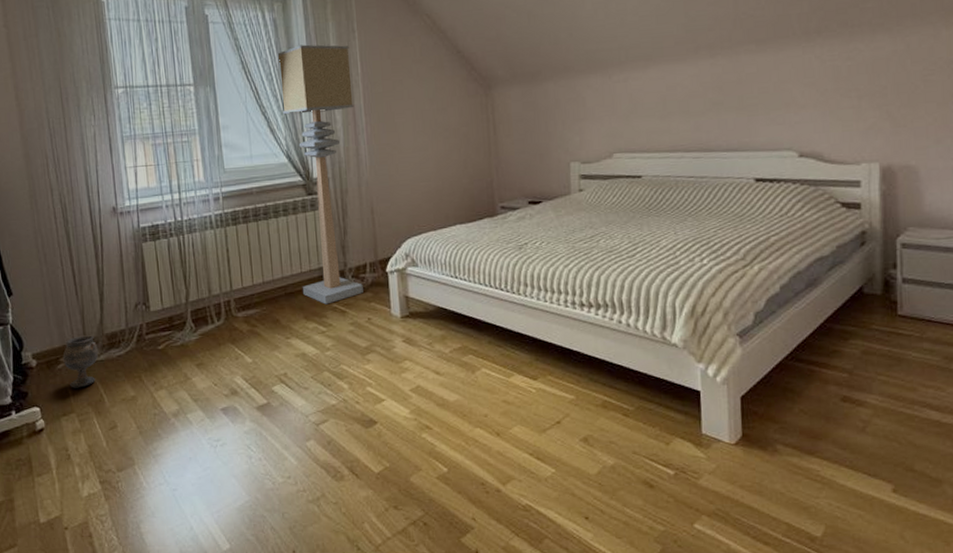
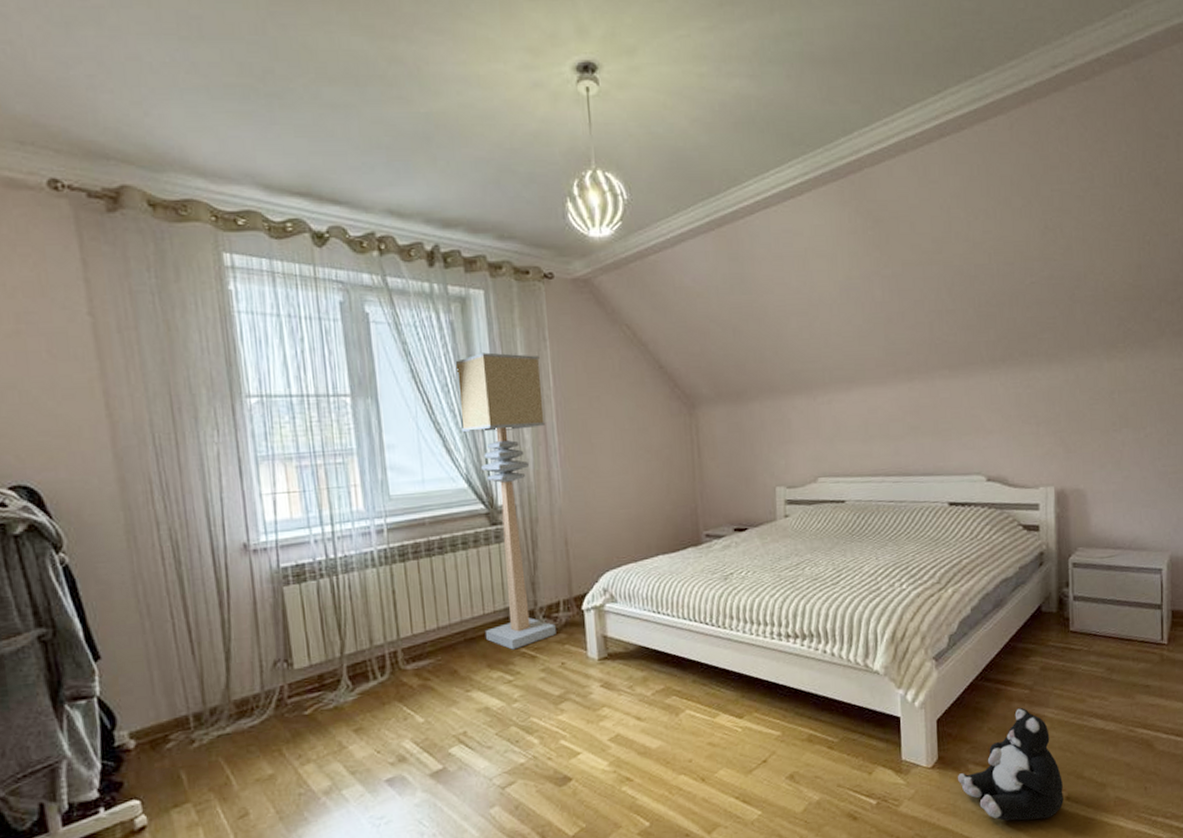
goblet: present [63,335,99,388] -> none [173,703,224,772]
plush toy: none [765,392,889,509] -> present [958,708,1064,821]

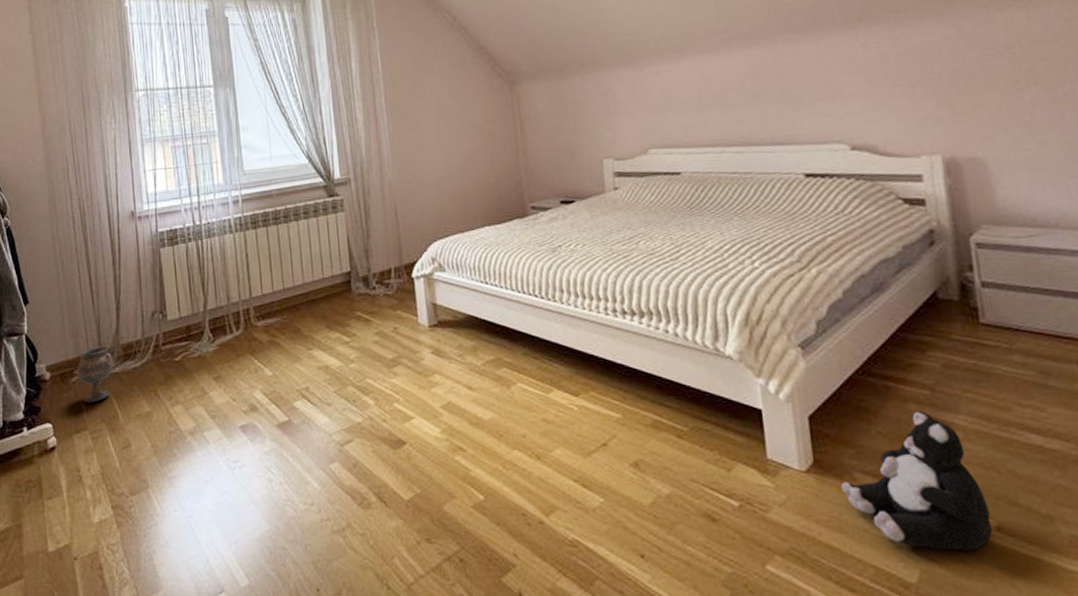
goblet: none [173,703,224,772] -> present [77,346,114,403]
floor lamp: present [456,352,556,650] -> none [298,43,388,313]

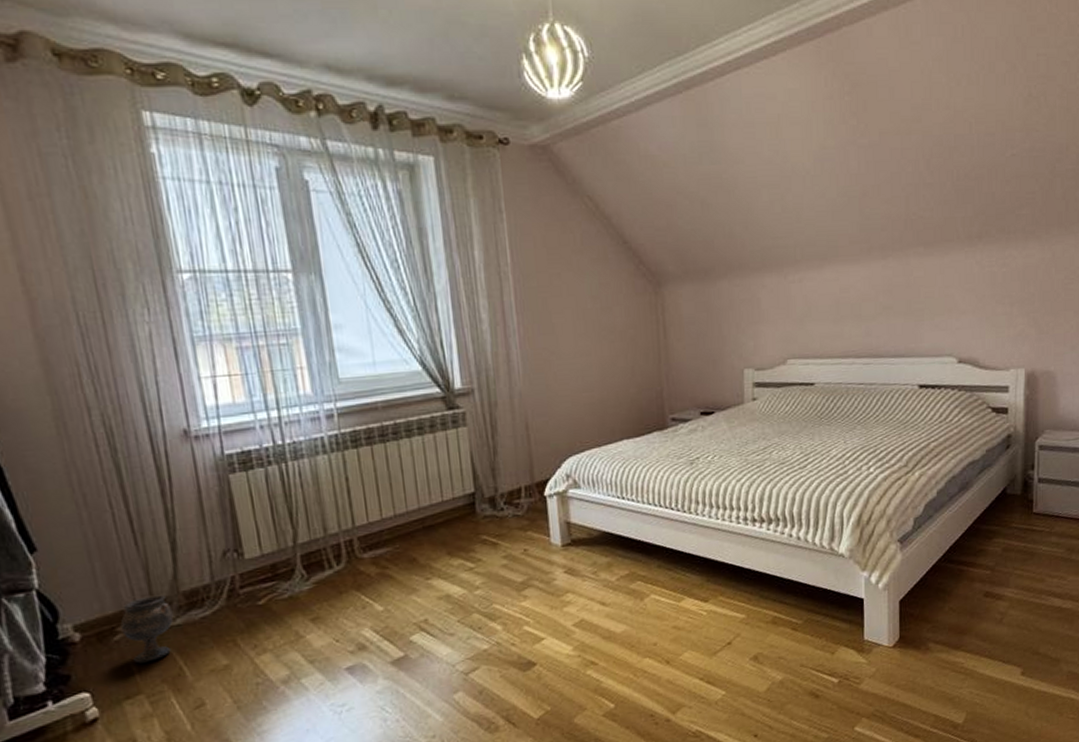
plush toy: present [841,411,993,551] -> none [918,588,1019,696]

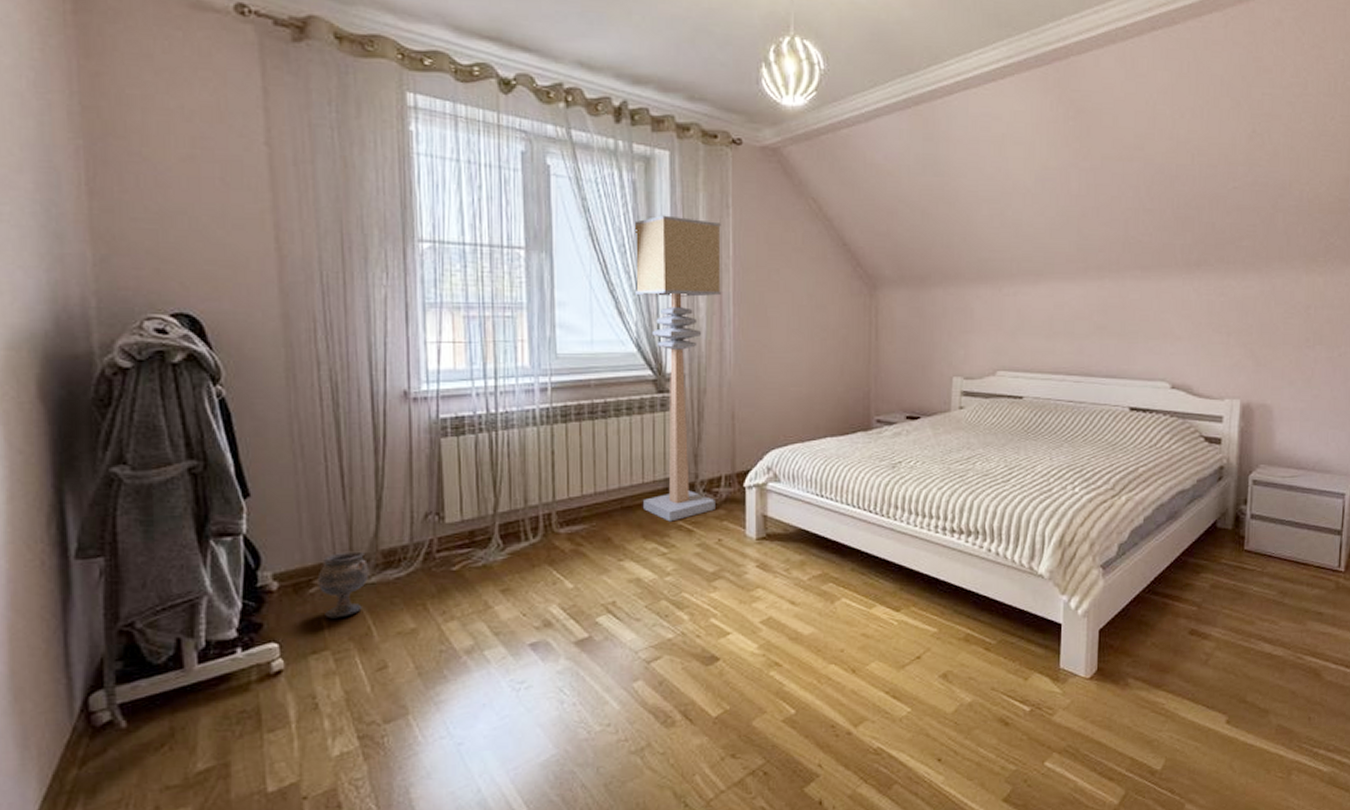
floor lamp: none [406,225,518,537] -> present [636,215,722,522]

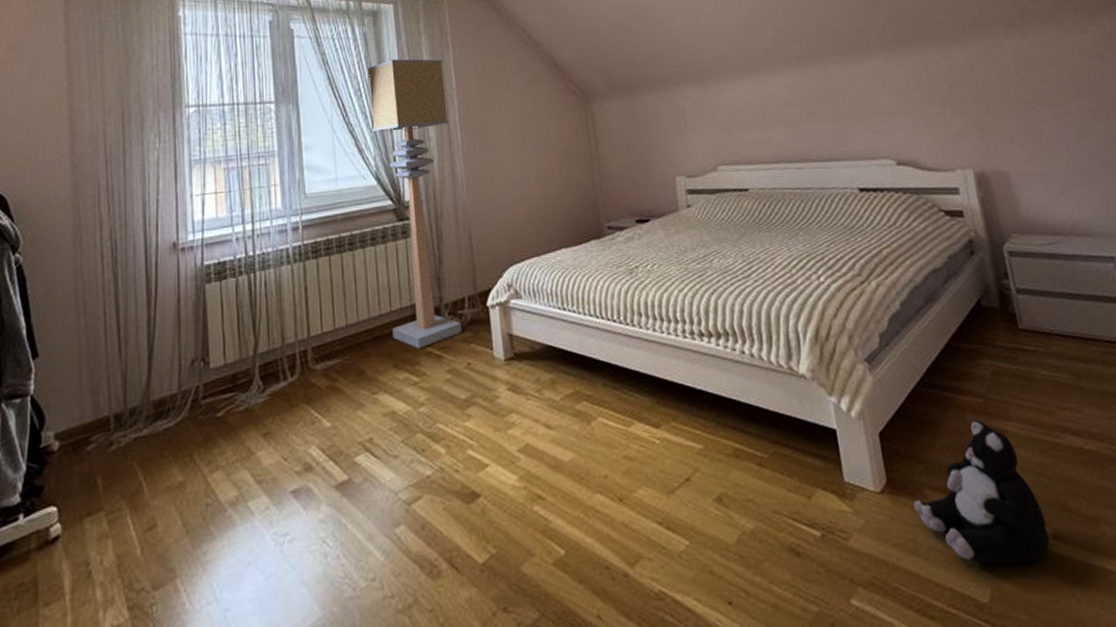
goblet: present [317,551,370,618] -> none [94,403,141,477]
plush toy: none [1116,625,1224,741] -> present [913,420,1050,564]

